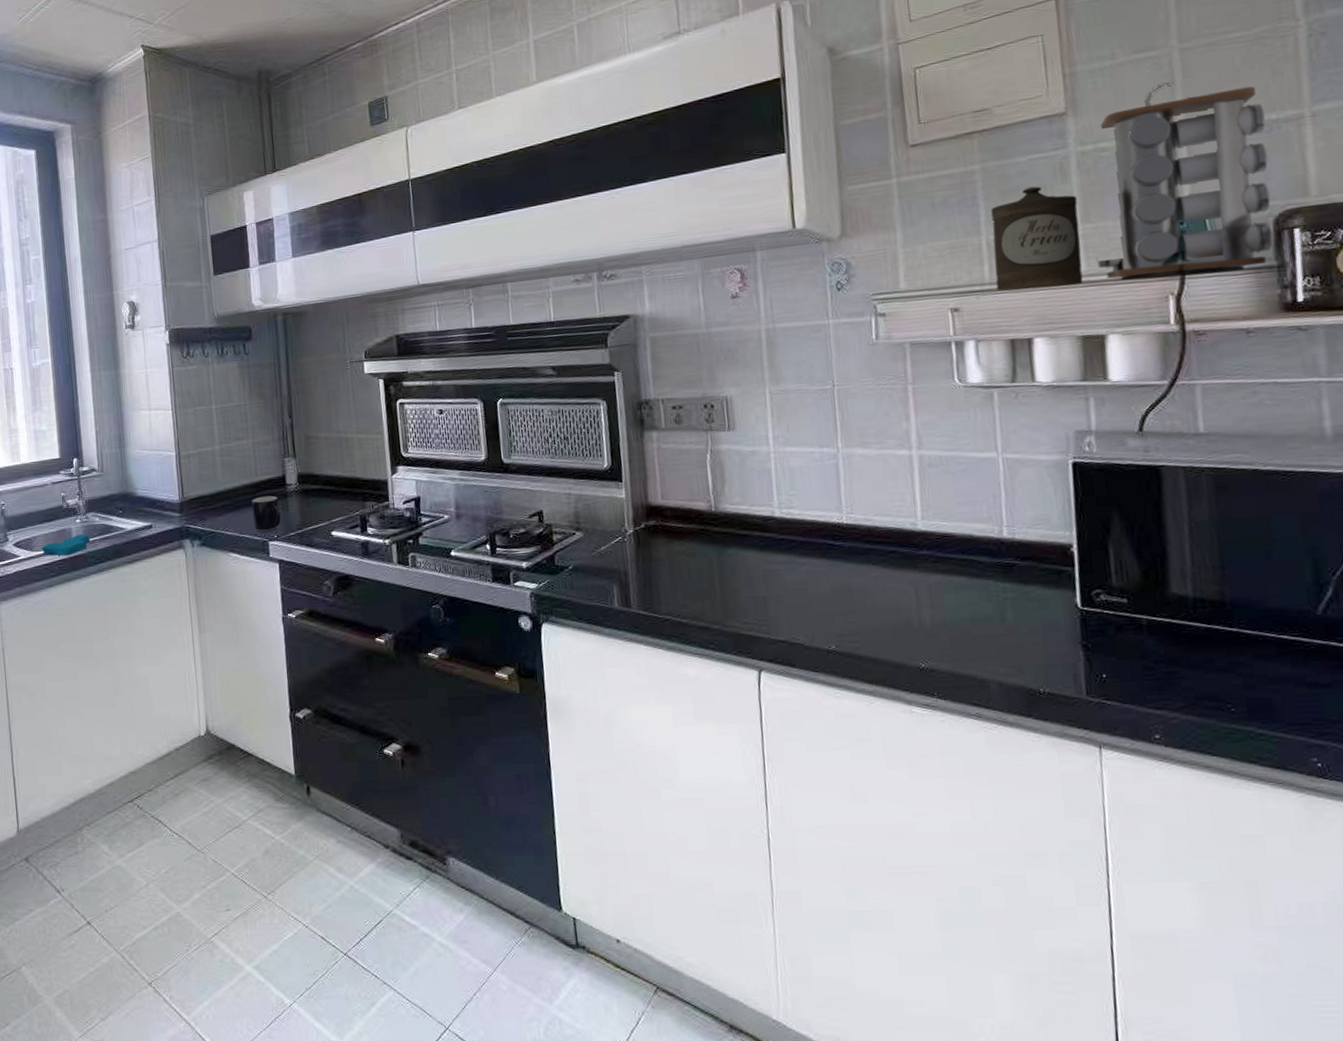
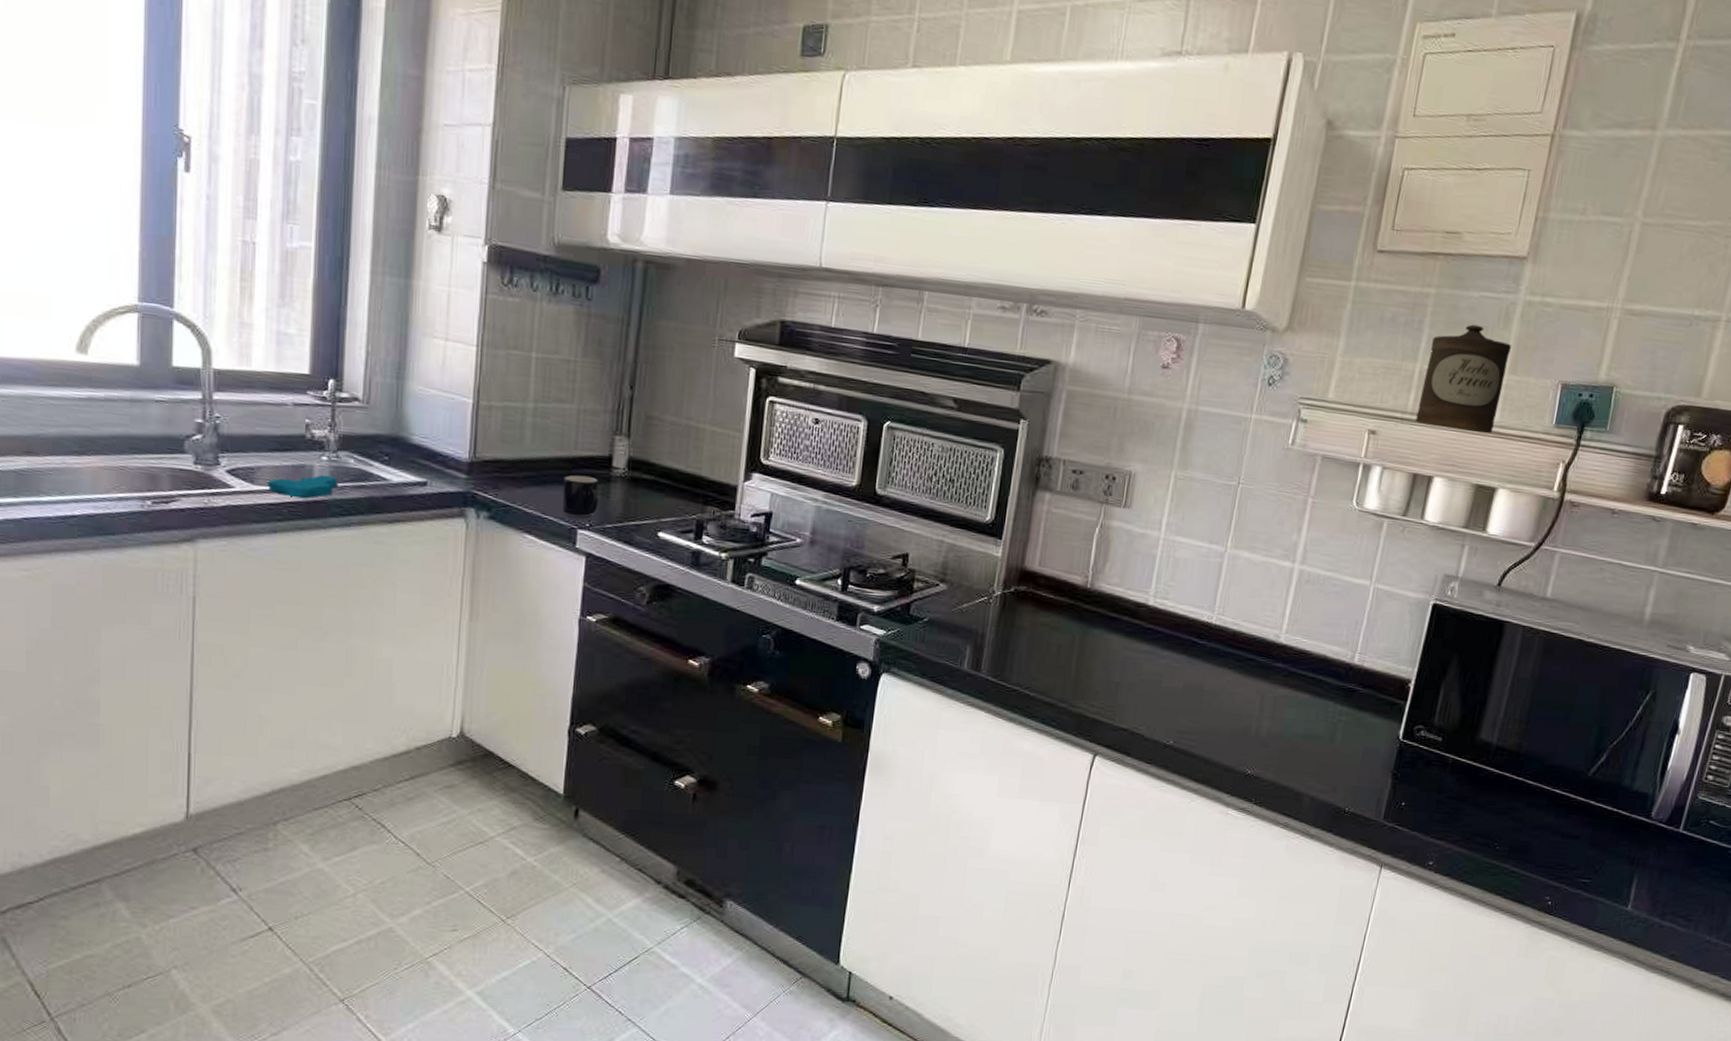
spice rack: present [1097,82,1273,281] -> none [1509,251,1692,454]

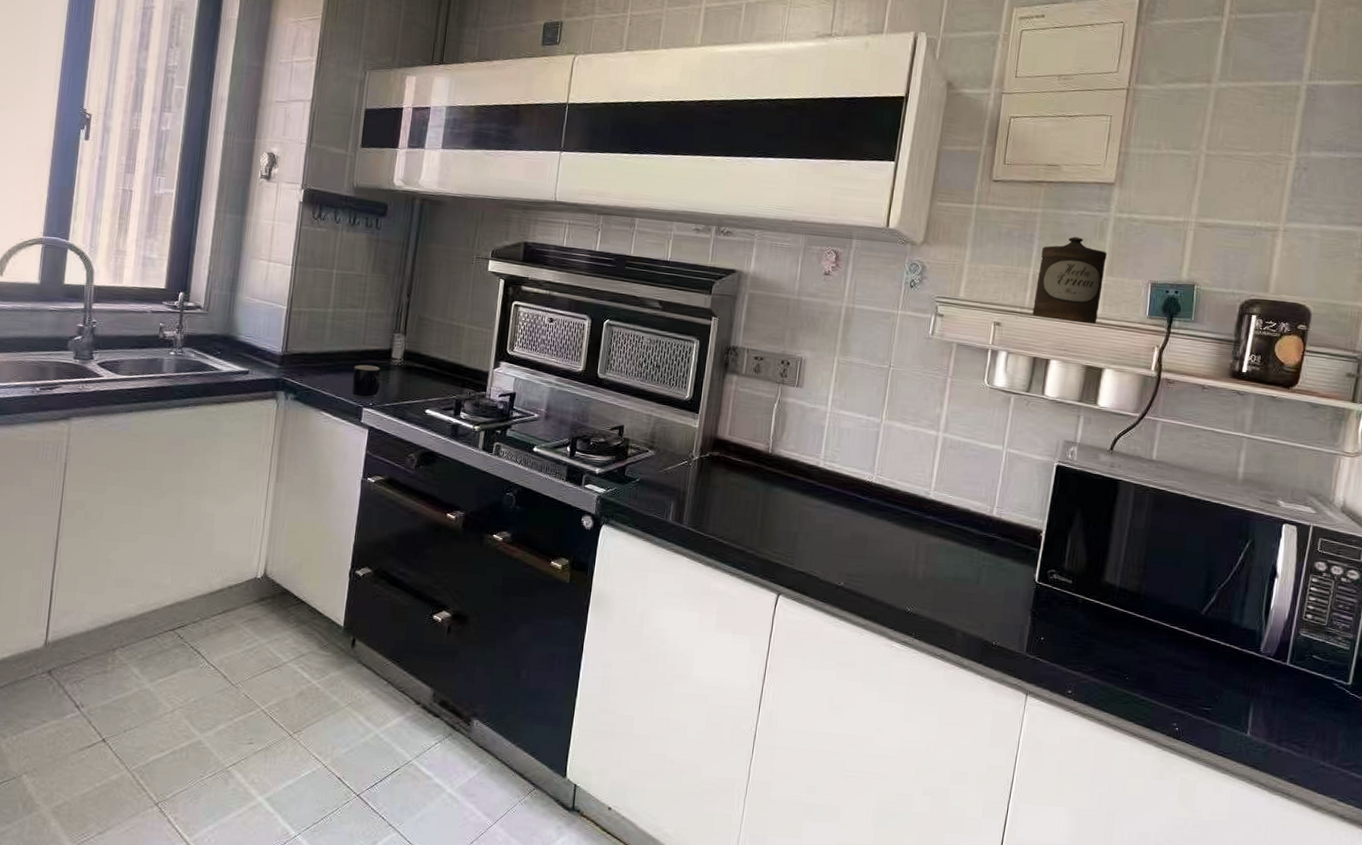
sponge: present [266,474,339,499] -> none [127,366,182,385]

